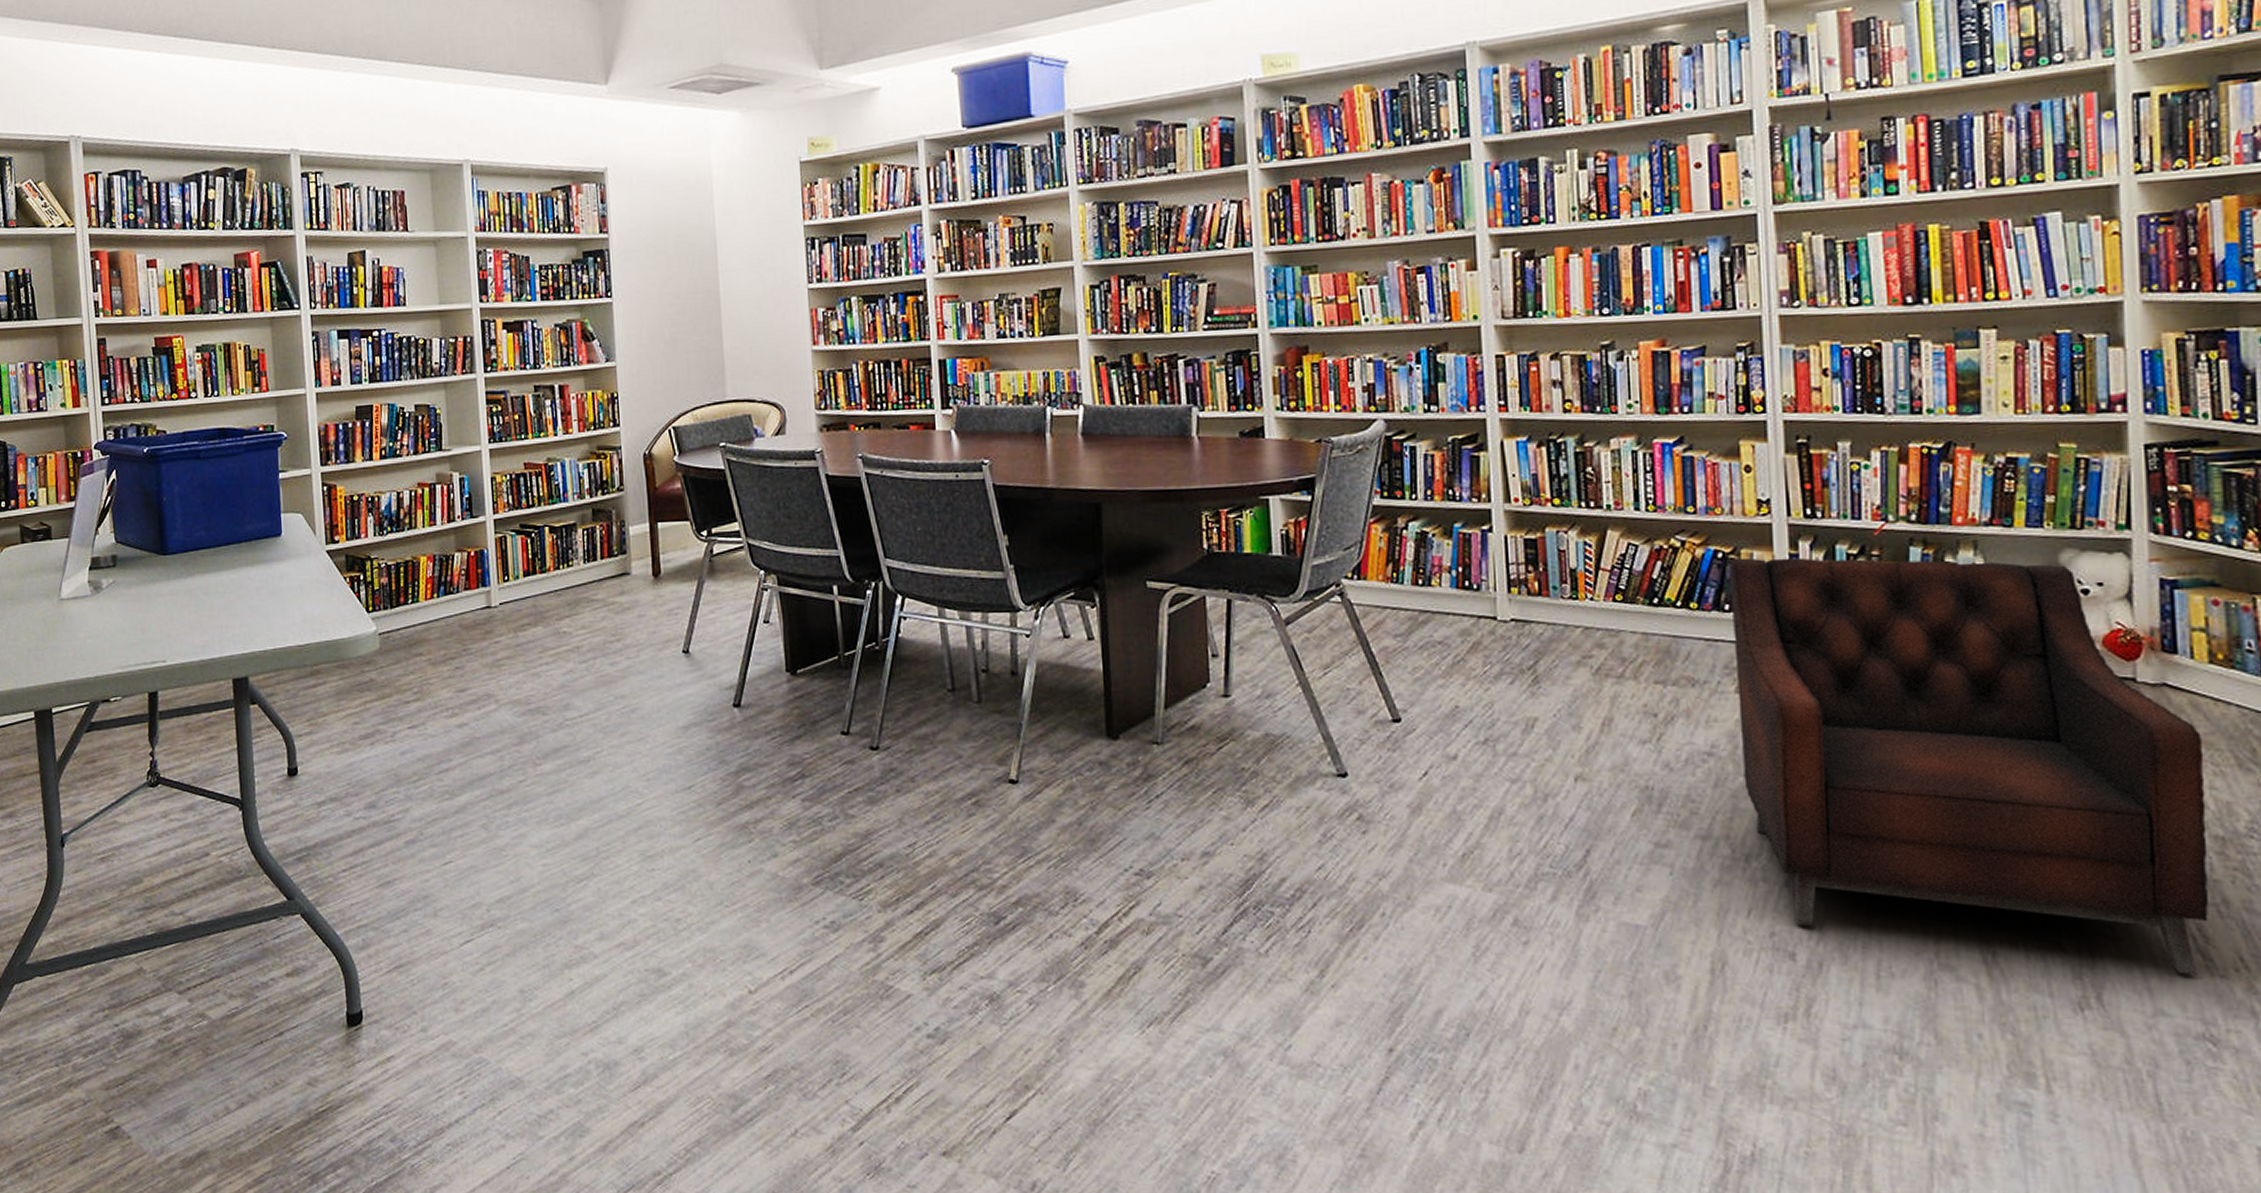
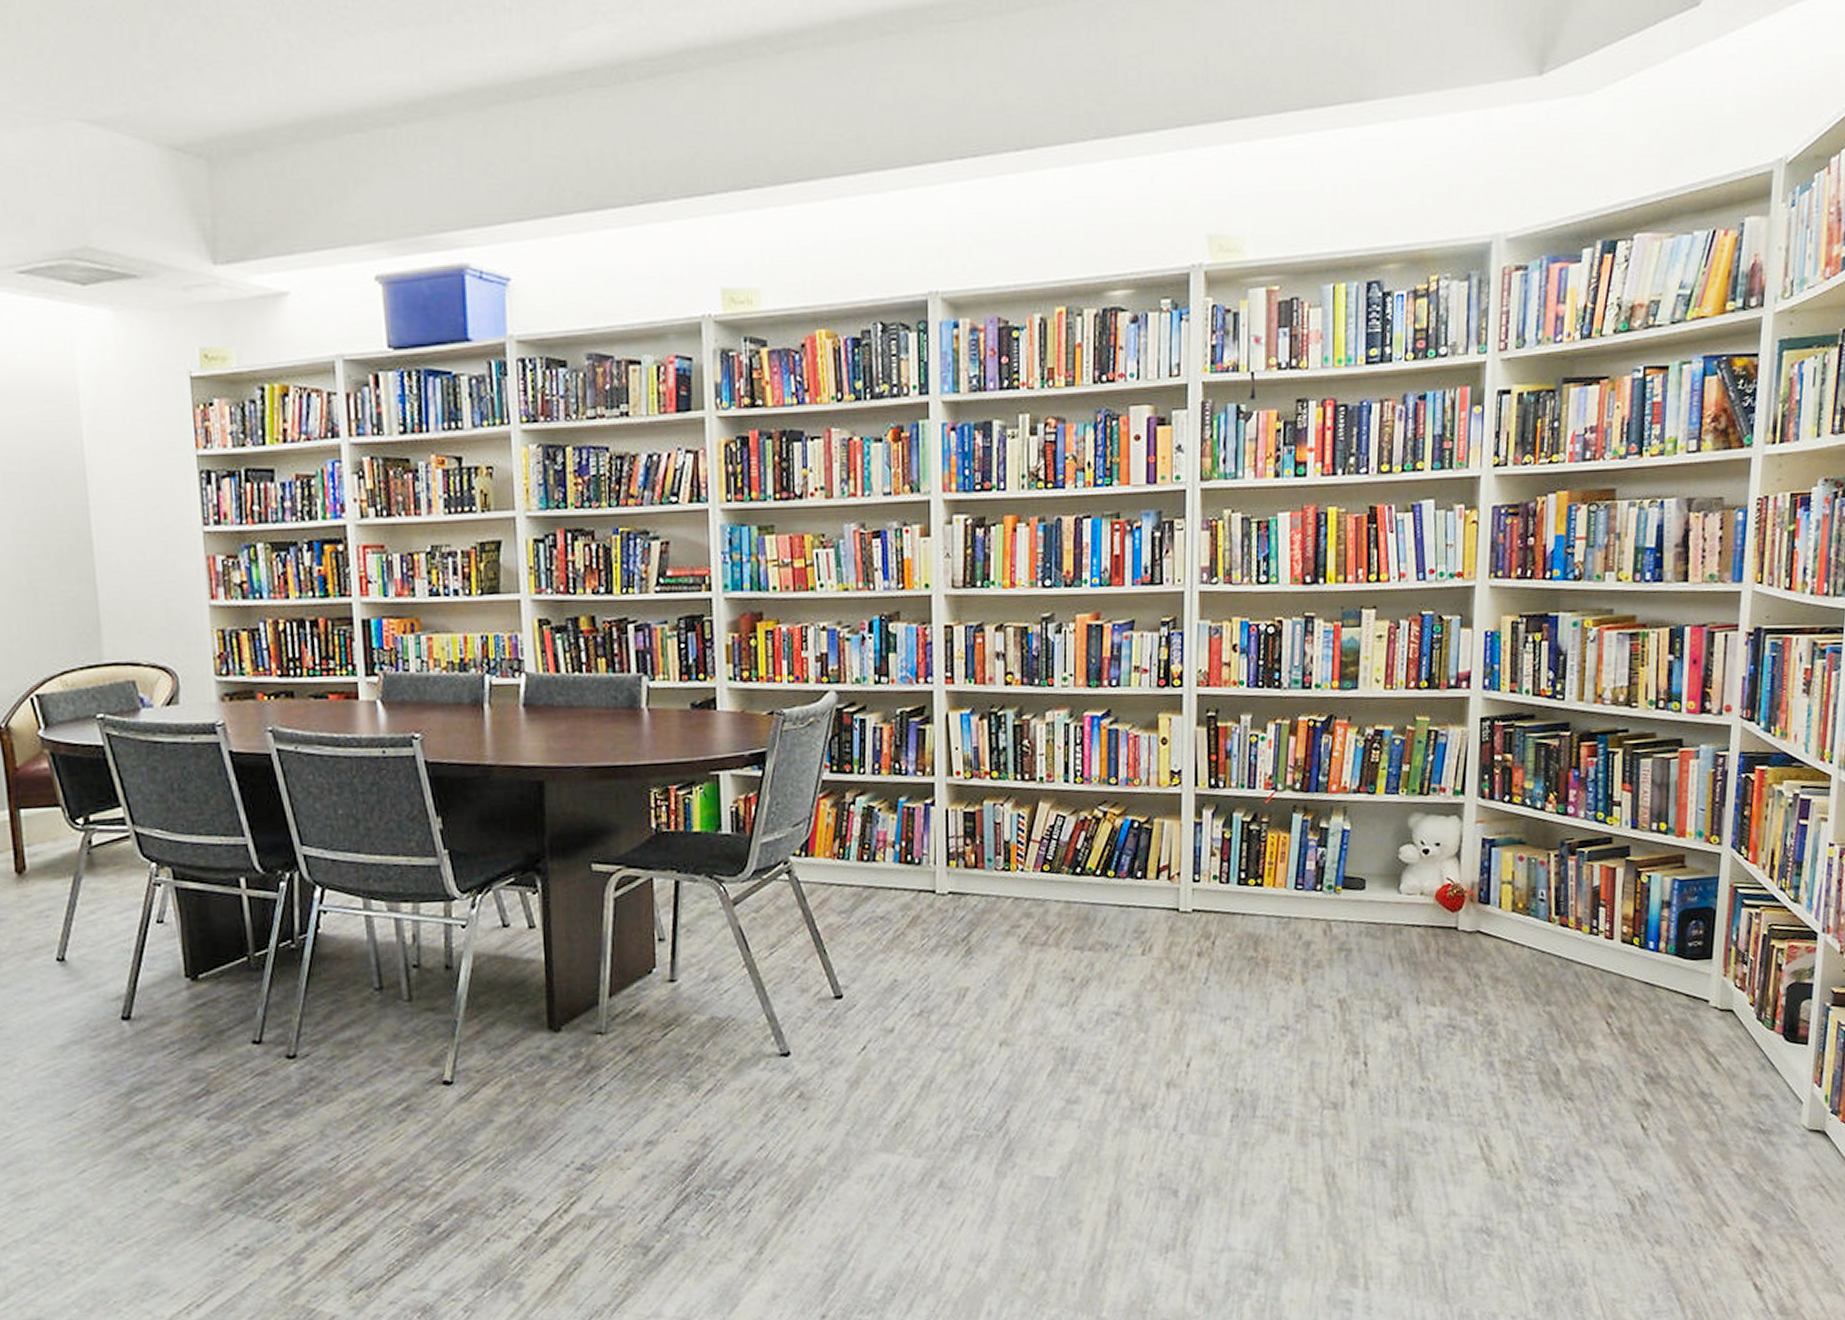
armchair: present [1728,557,2210,975] -> none [1142,825,1502,1179]

